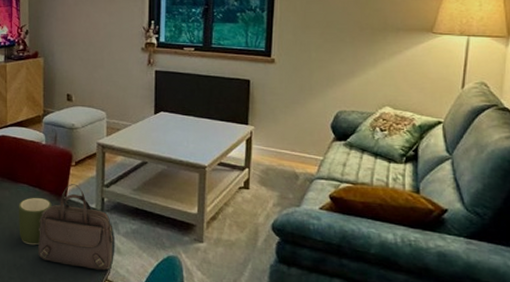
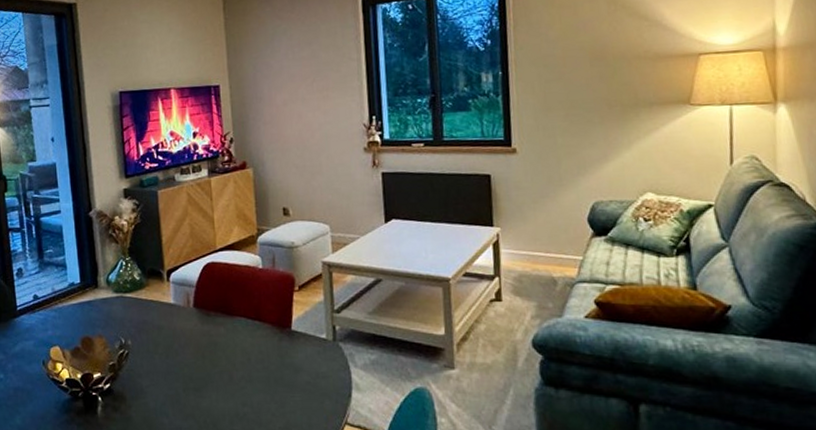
mug: present [18,197,52,246] -> none [236,331,275,389]
handbag: present [38,184,113,271] -> none [261,312,352,412]

